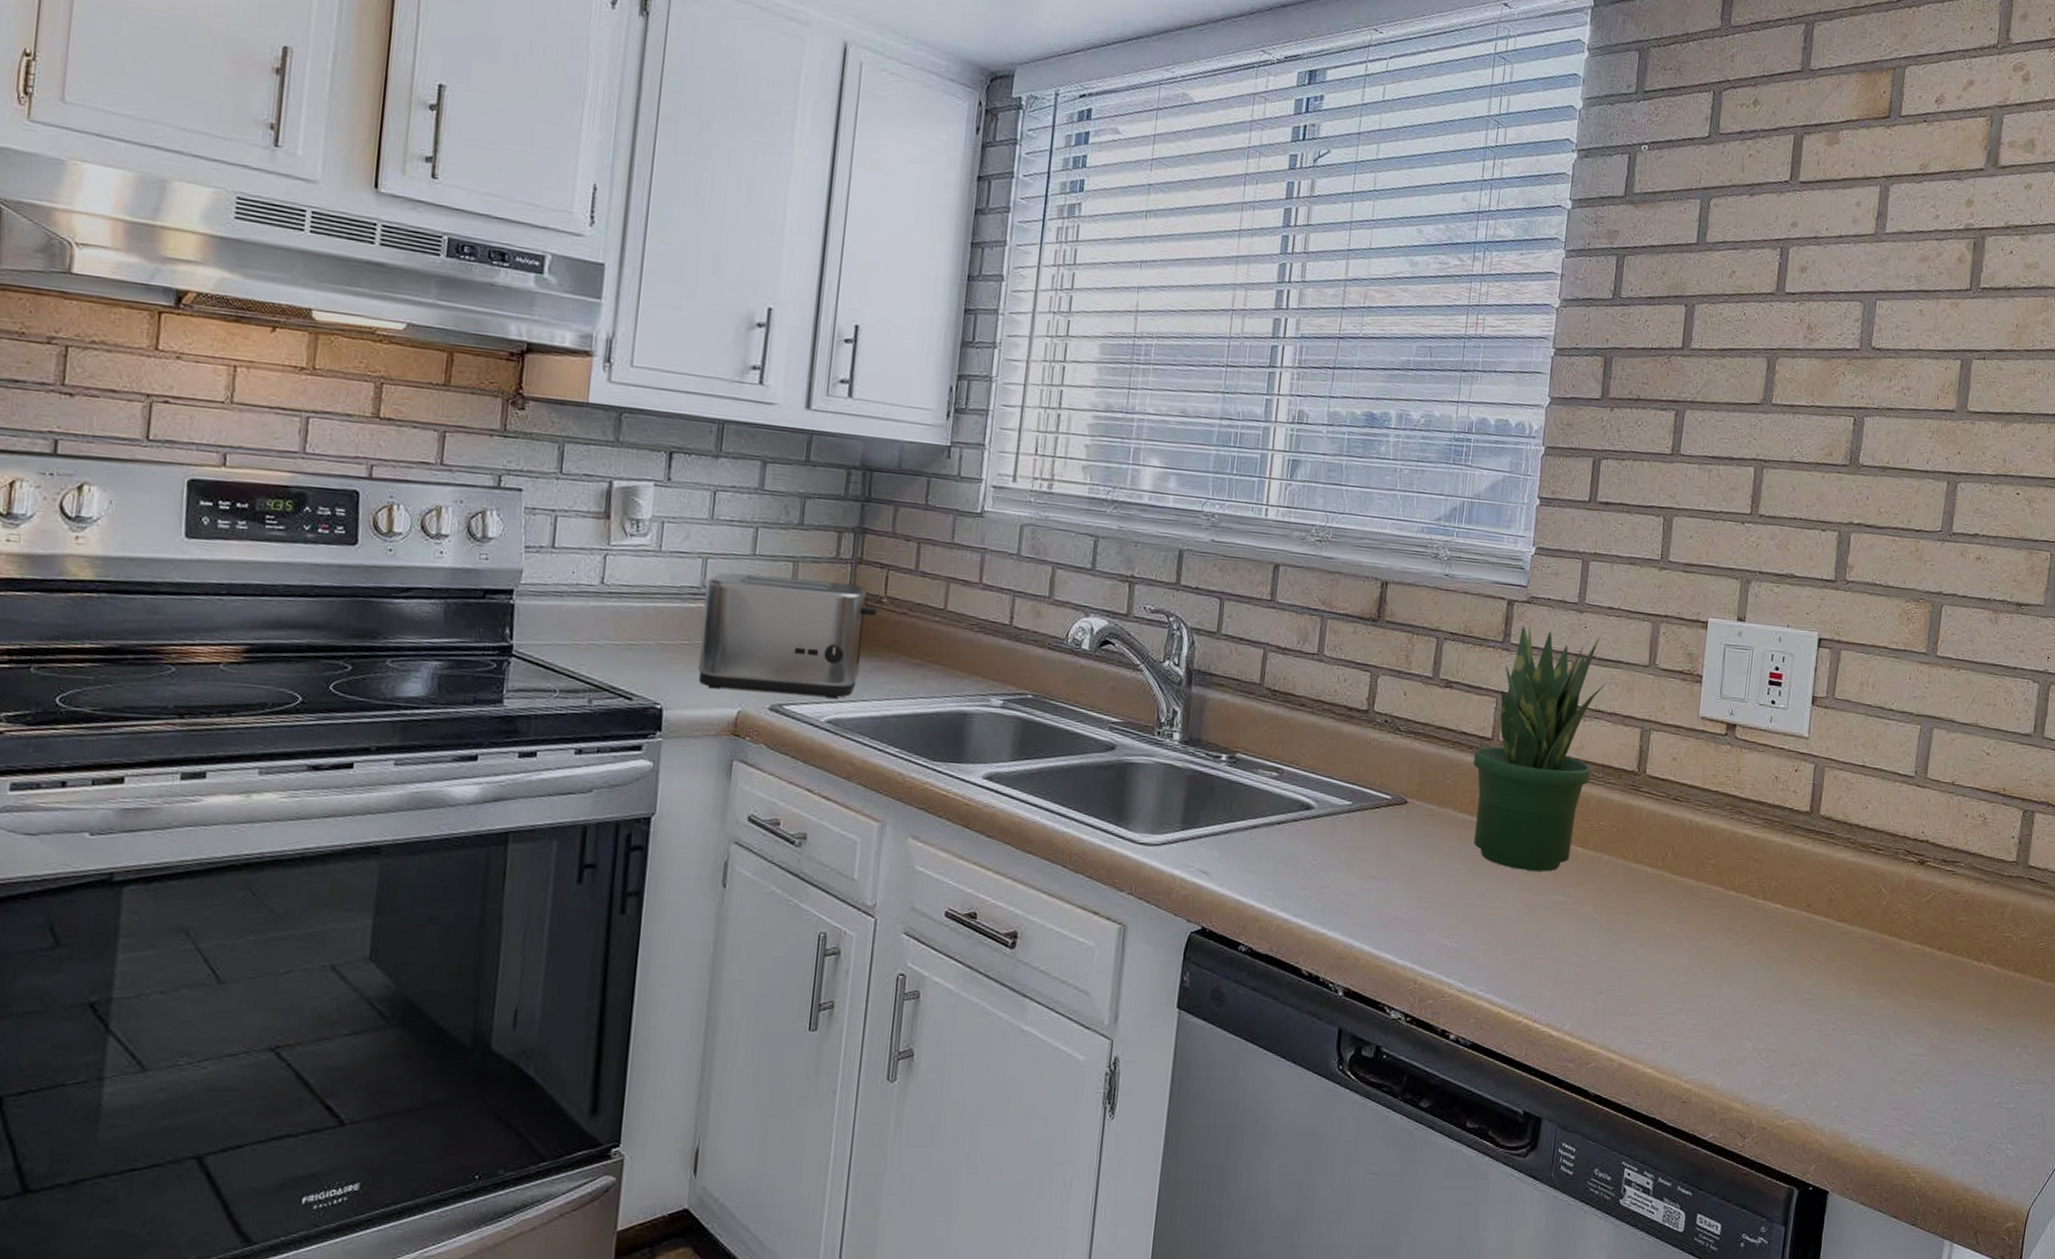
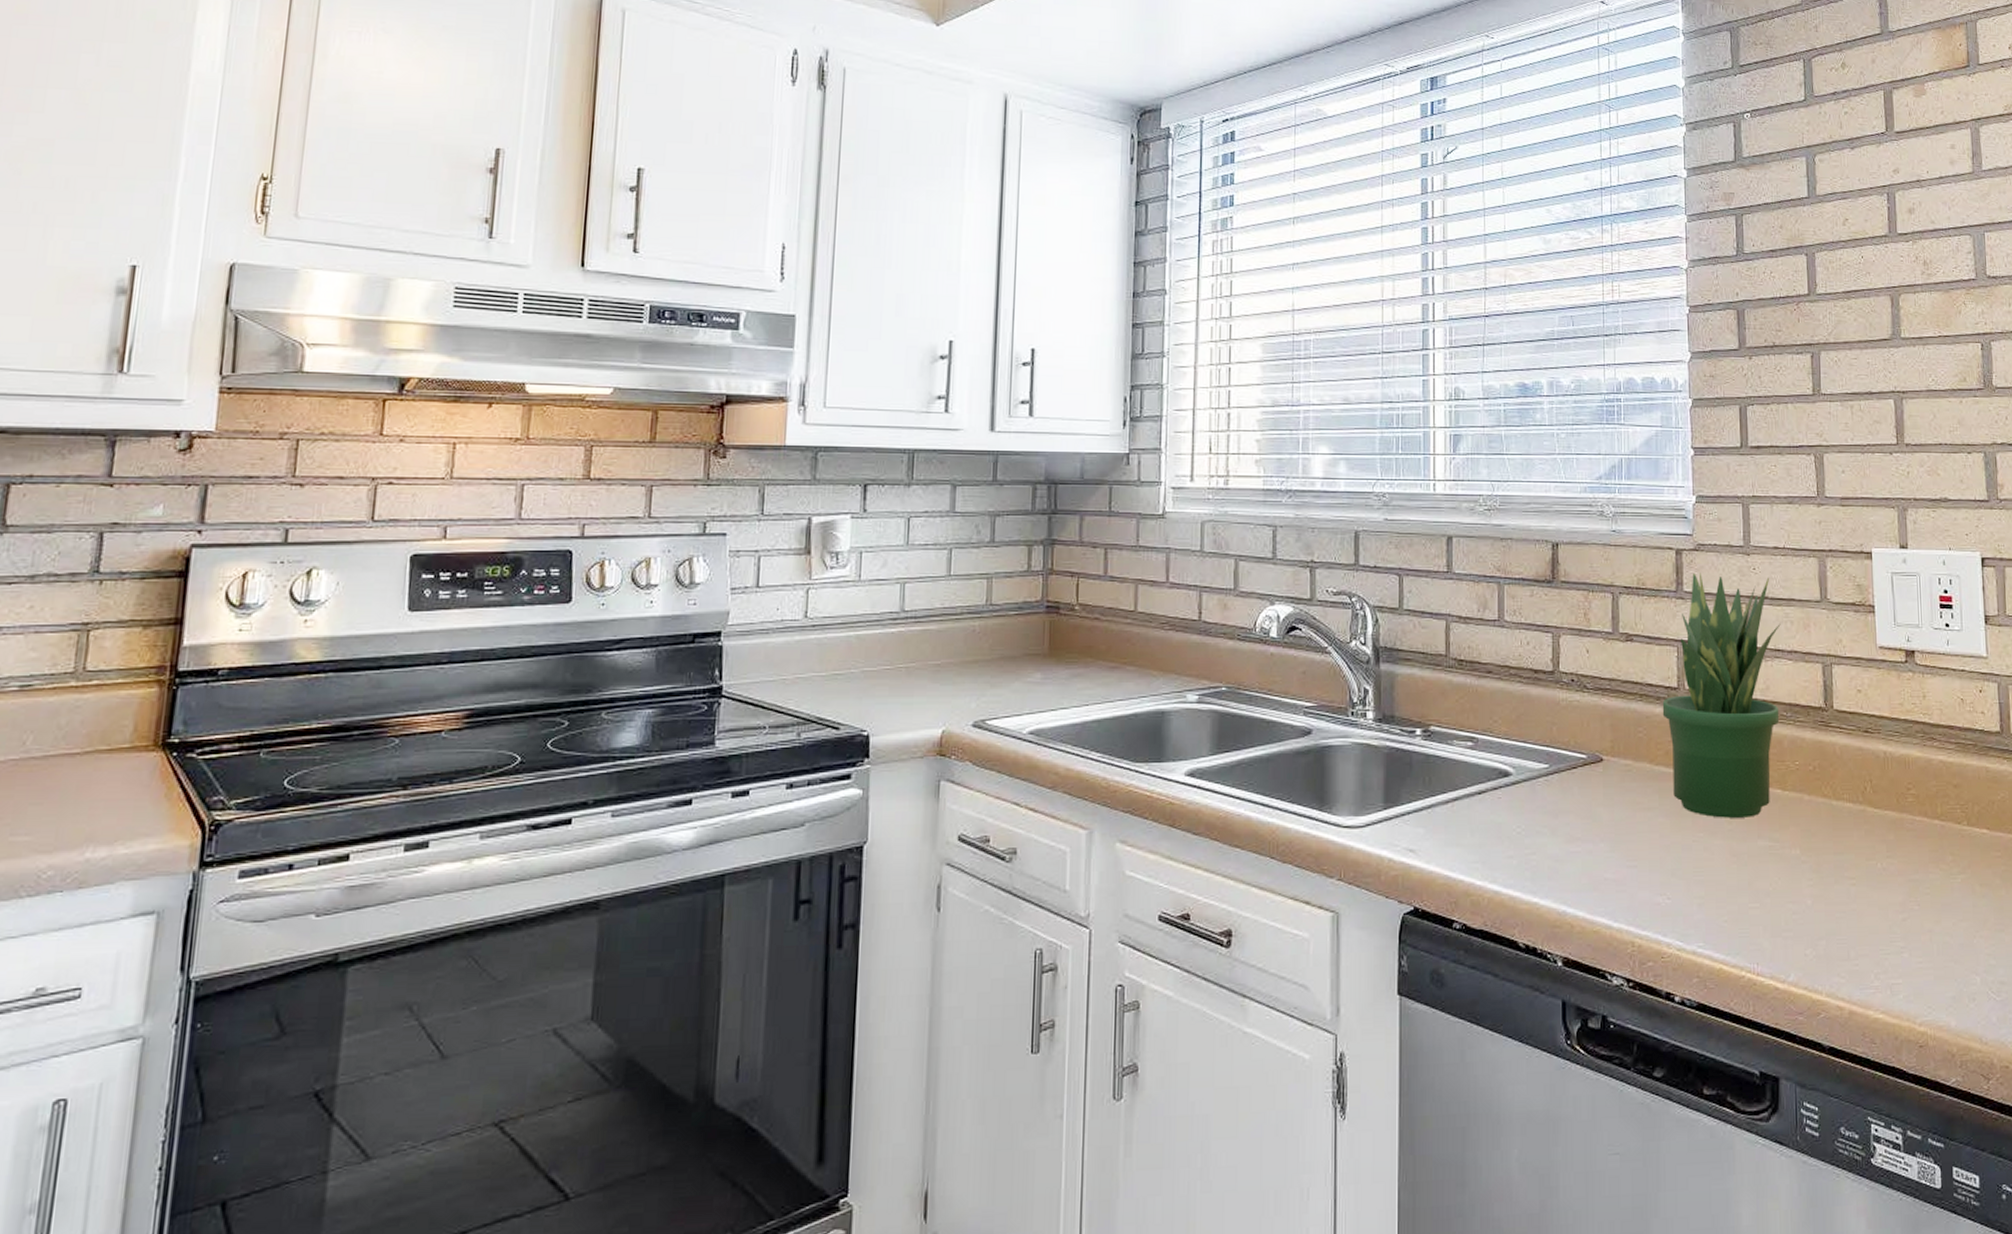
toaster: present [698,572,879,699] -> none [901,595,1072,711]

